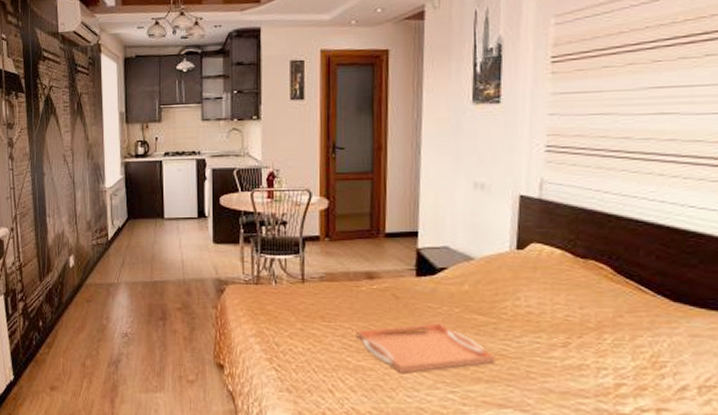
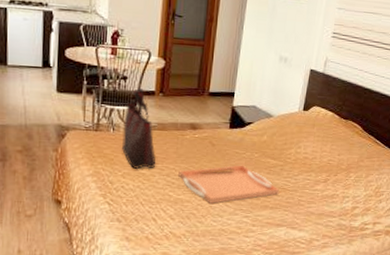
handbag: none [286,234,328,328] -> present [122,88,156,169]

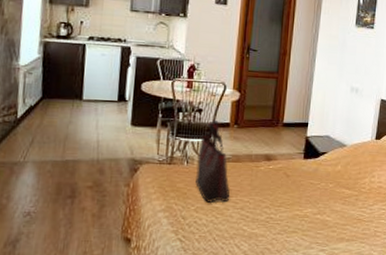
serving tray: present [178,165,279,204] -> none [253,196,355,237]

